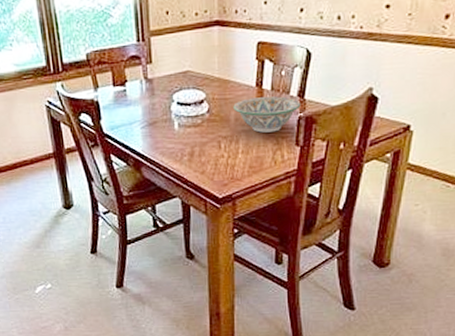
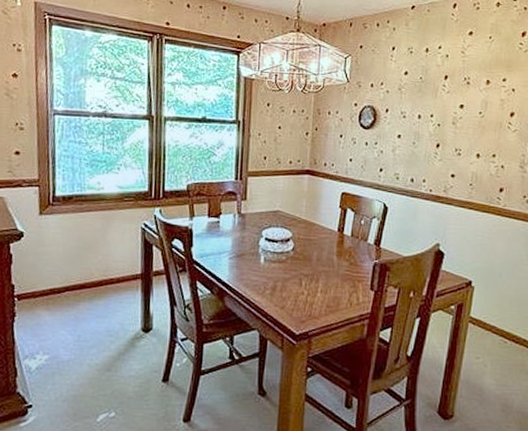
decorative bowl: present [233,96,301,133] -> none [316,241,377,275]

